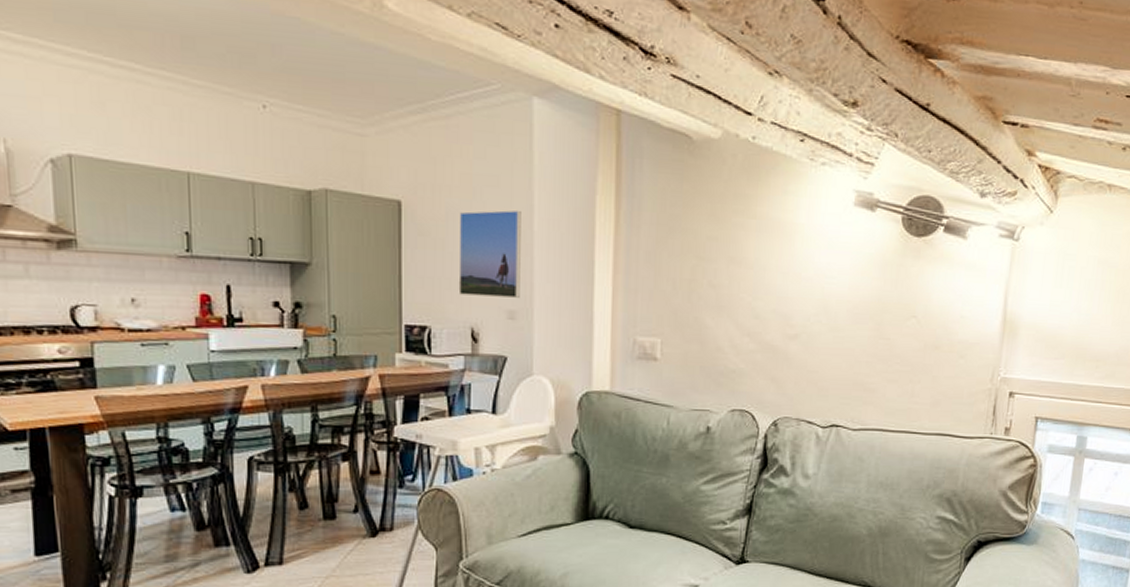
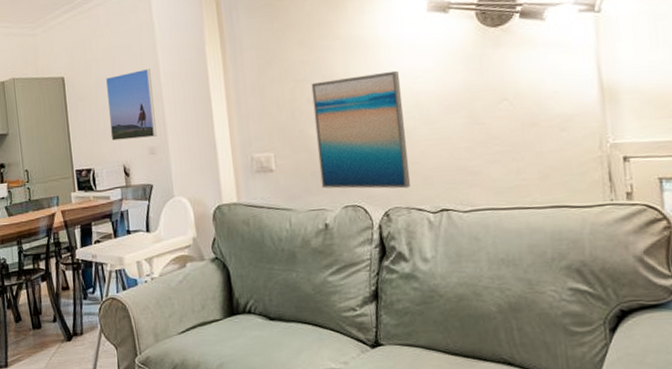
wall art: none [709,264,813,398] -> present [311,70,411,189]

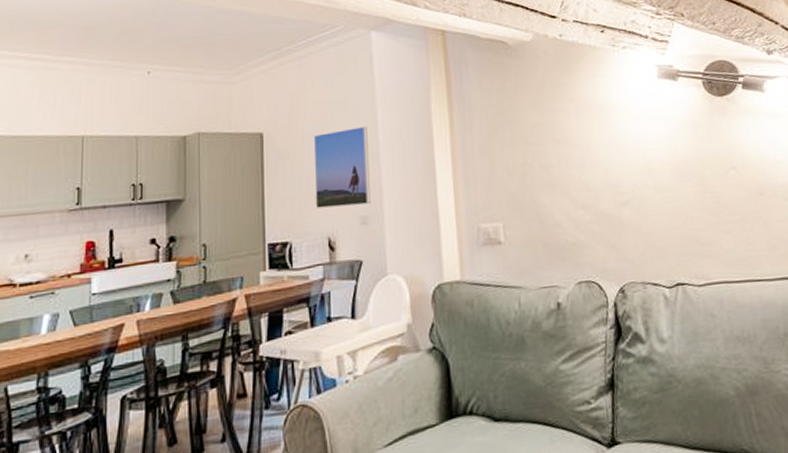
wall art: present [311,70,411,189] -> none [543,136,646,263]

